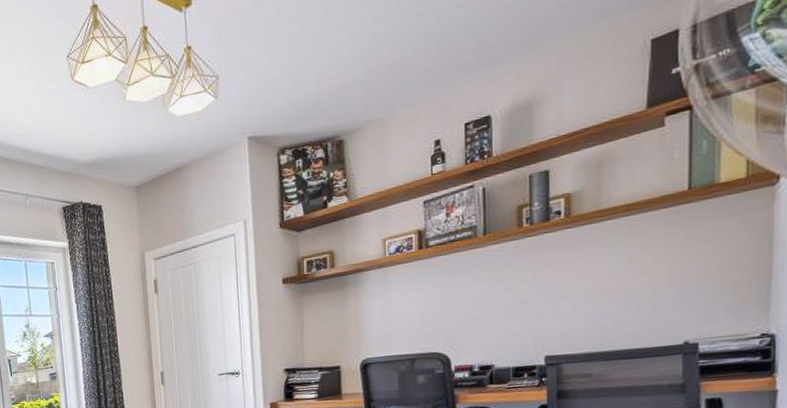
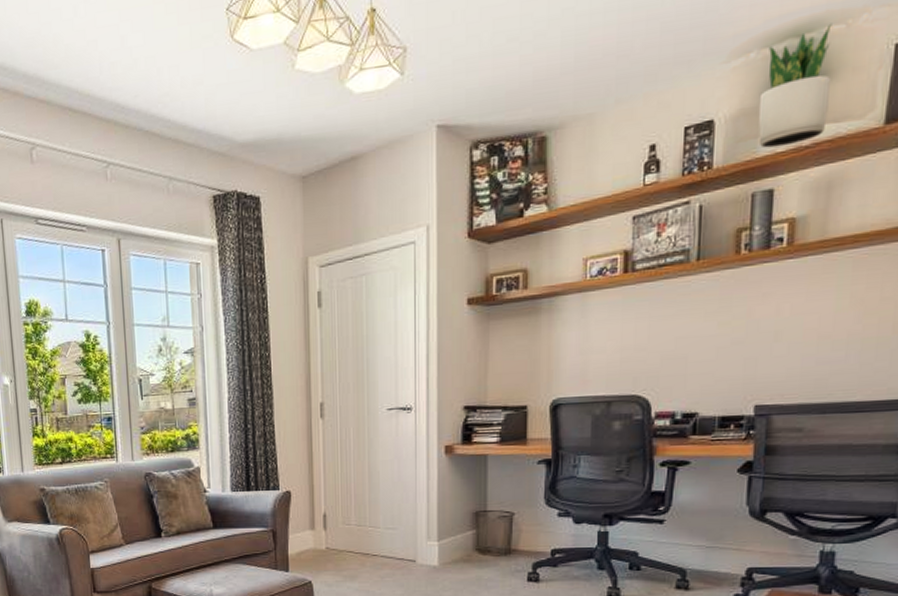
planter: none [530,26,593,136] -> present [757,23,832,148]

